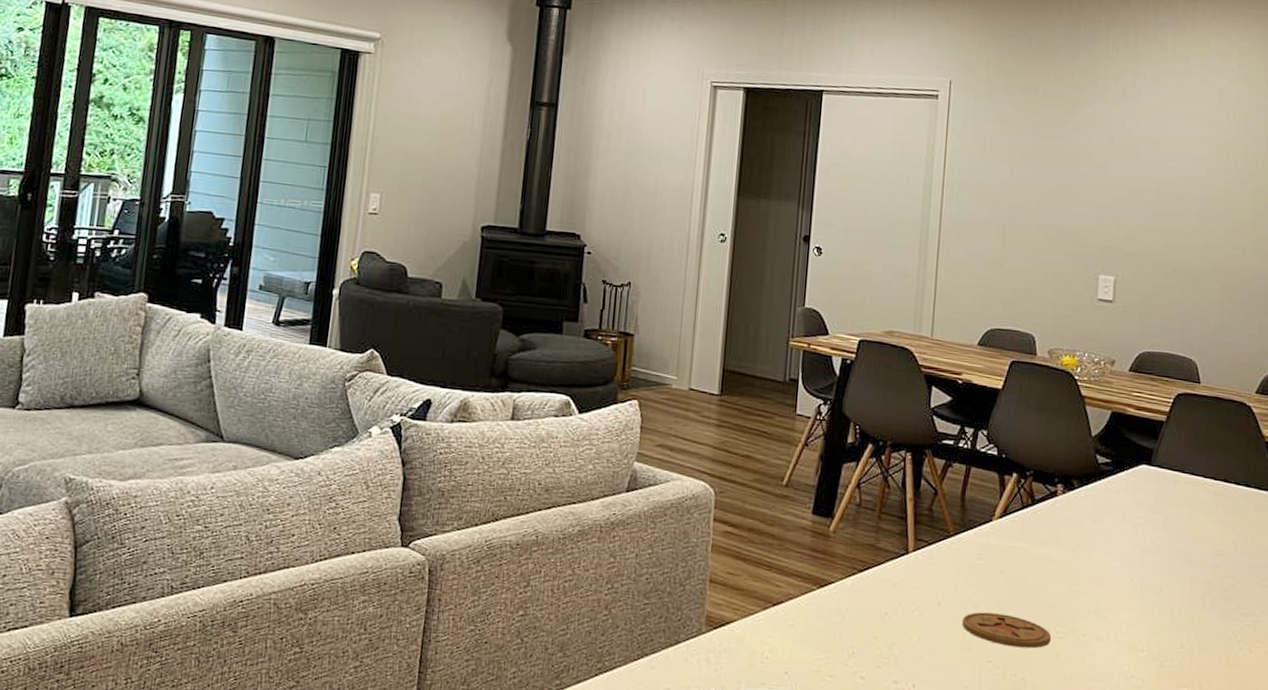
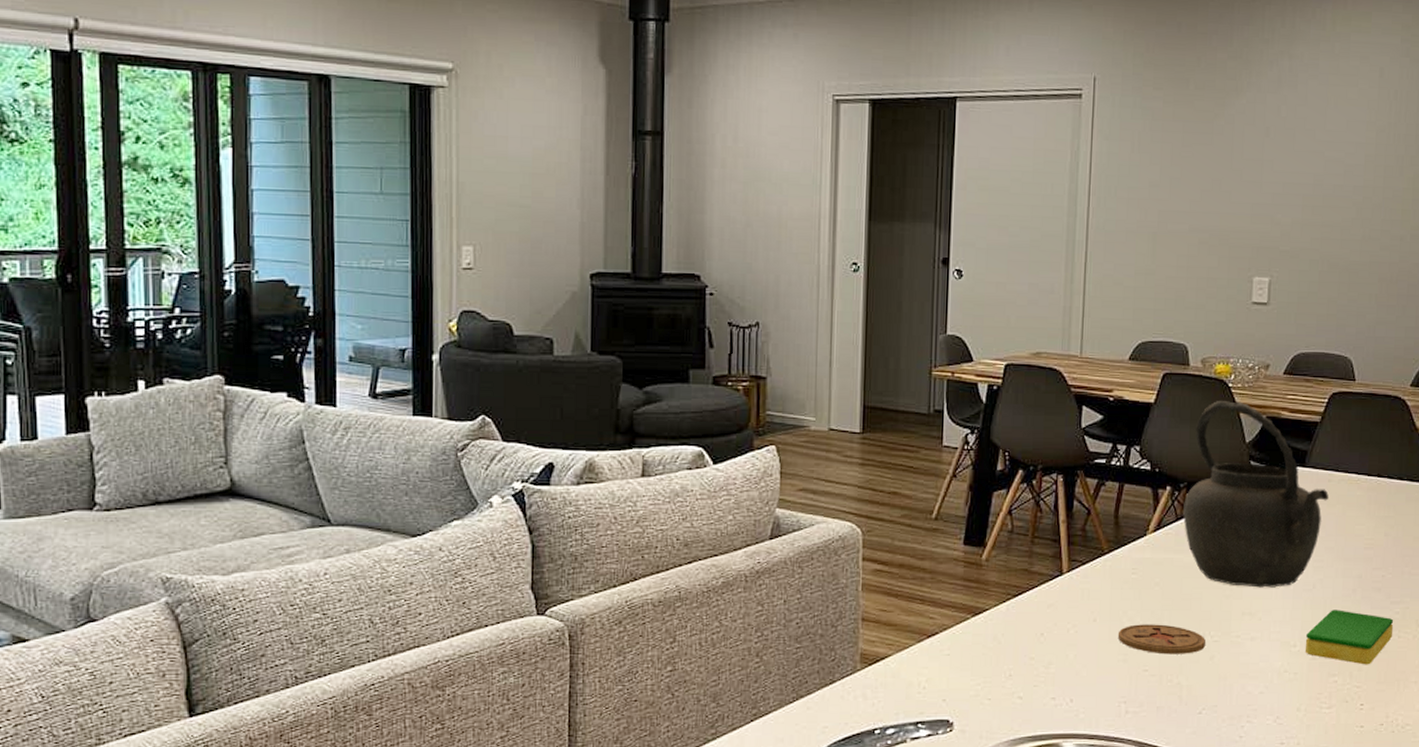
kettle: none [1029,392,1175,587] -> present [1183,401,1329,588]
dish sponge: none [1154,616,1243,679] -> present [1306,610,1393,665]

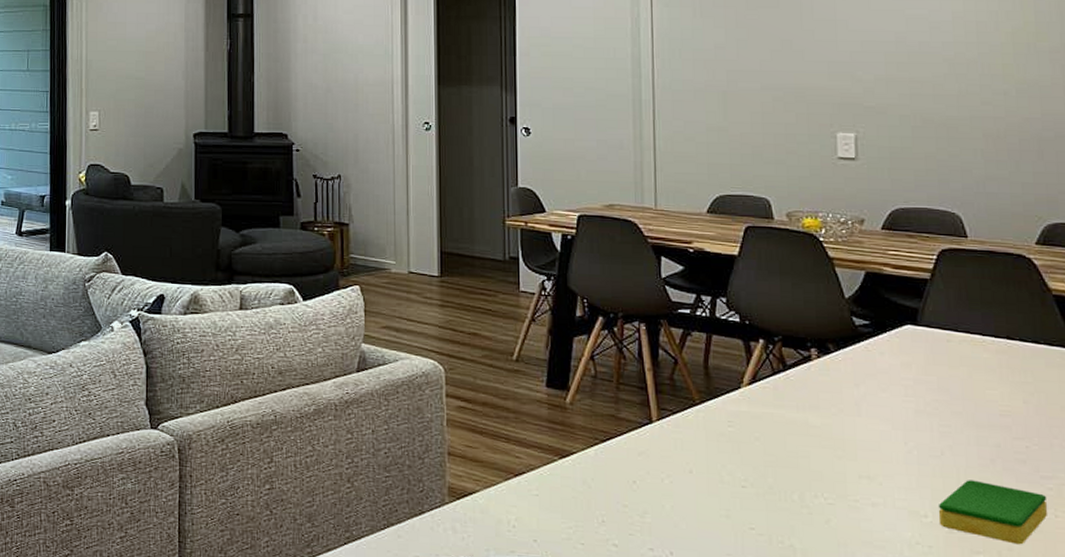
coaster: present [1117,624,1207,655] -> none [717,479,820,515]
kettle: present [1183,401,1329,588] -> none [780,255,949,451]

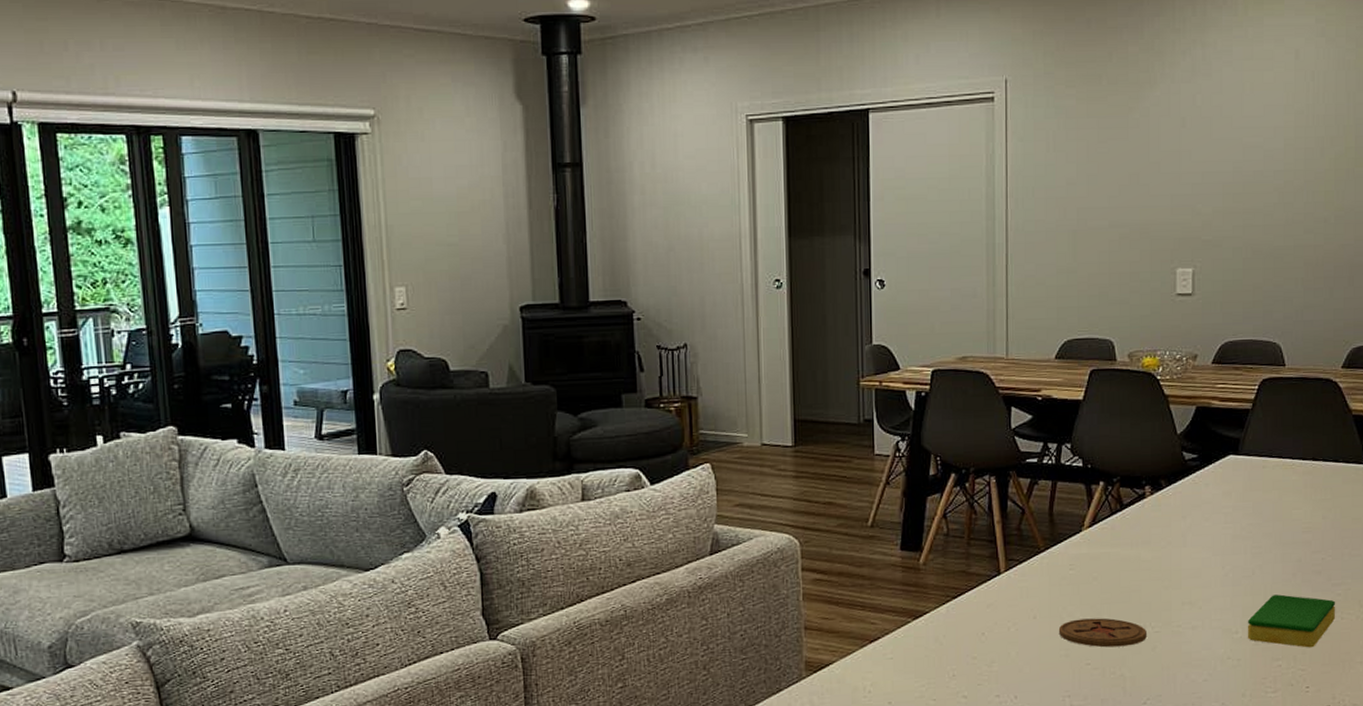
coaster: none [717,479,820,515] -> present [1058,618,1148,648]

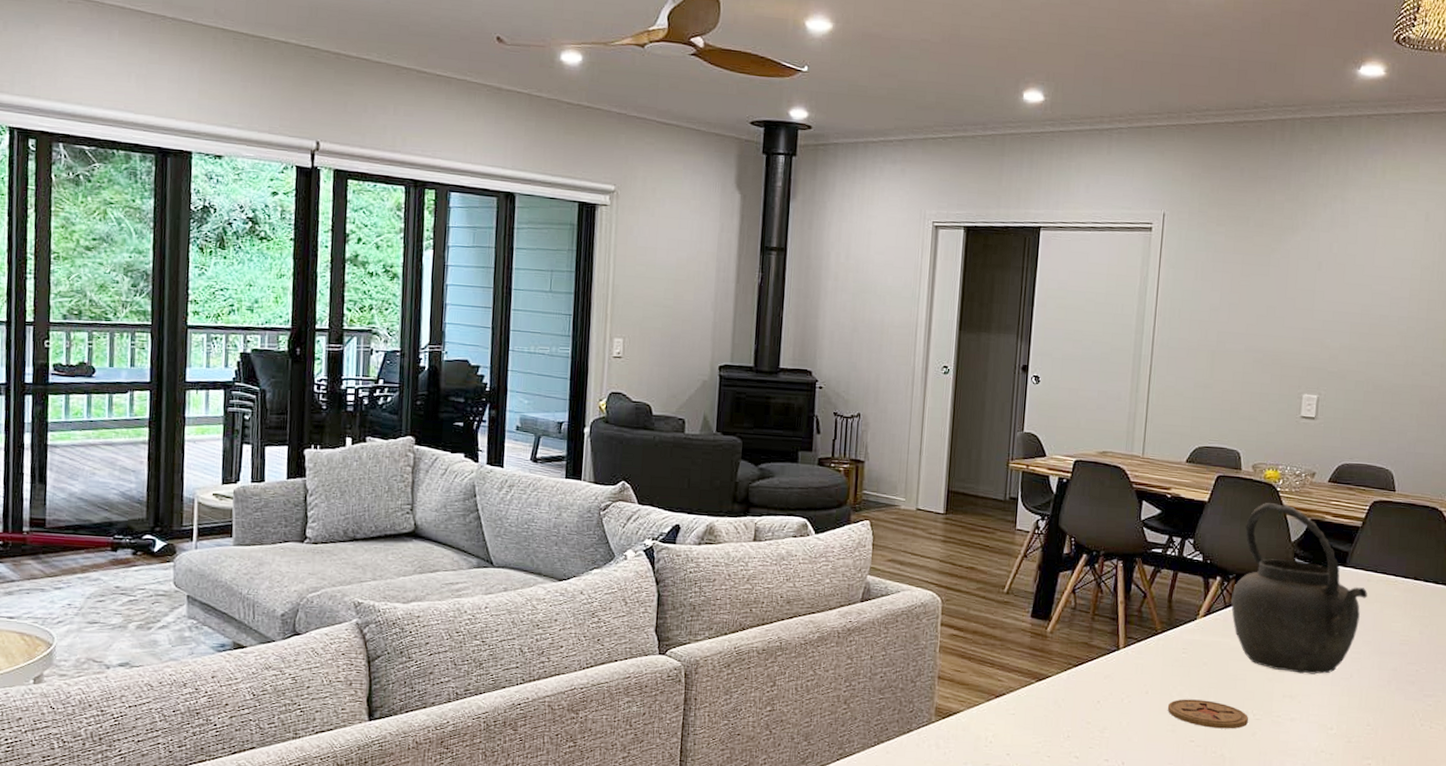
kettle: none [1118,393,1264,577] -> present [1231,503,1367,675]
dish sponge: present [1248,594,1335,648] -> none [1342,698,1425,751]

